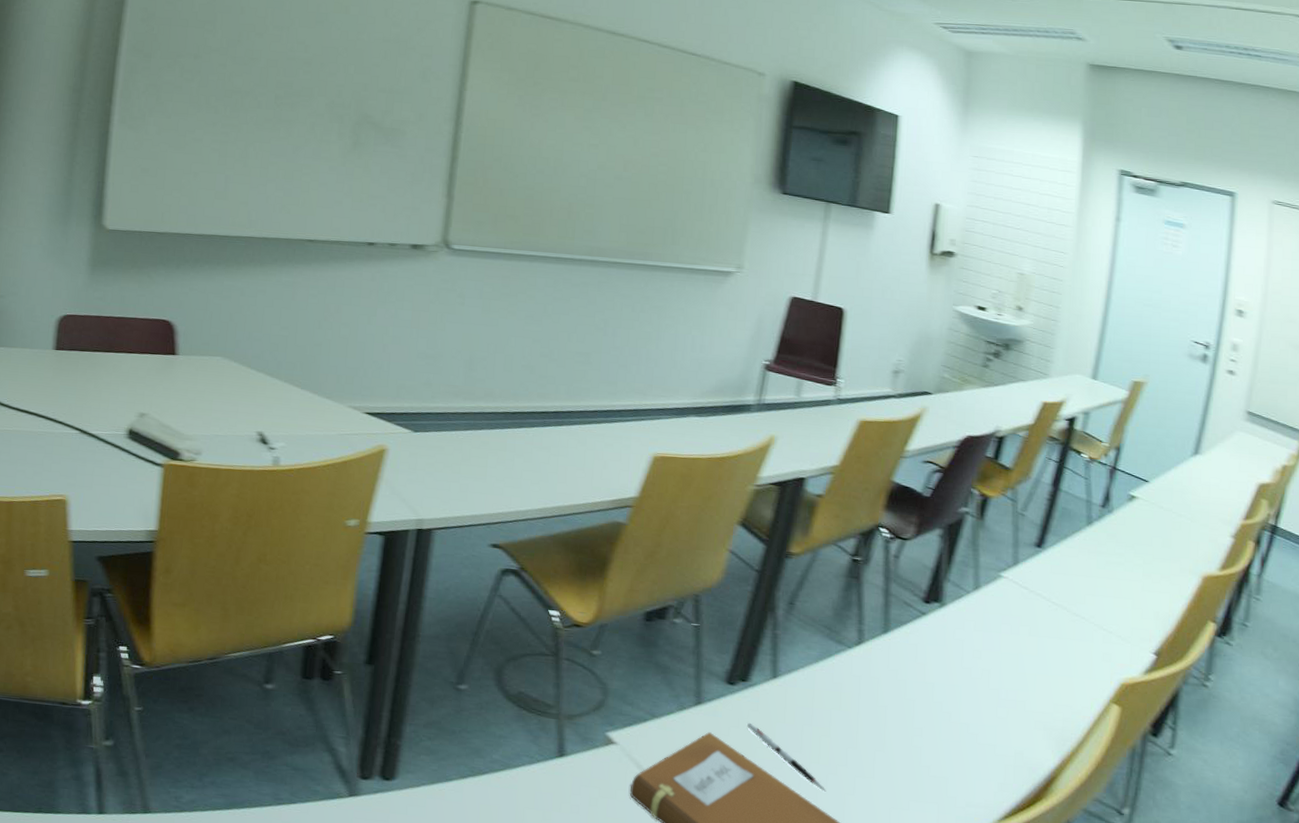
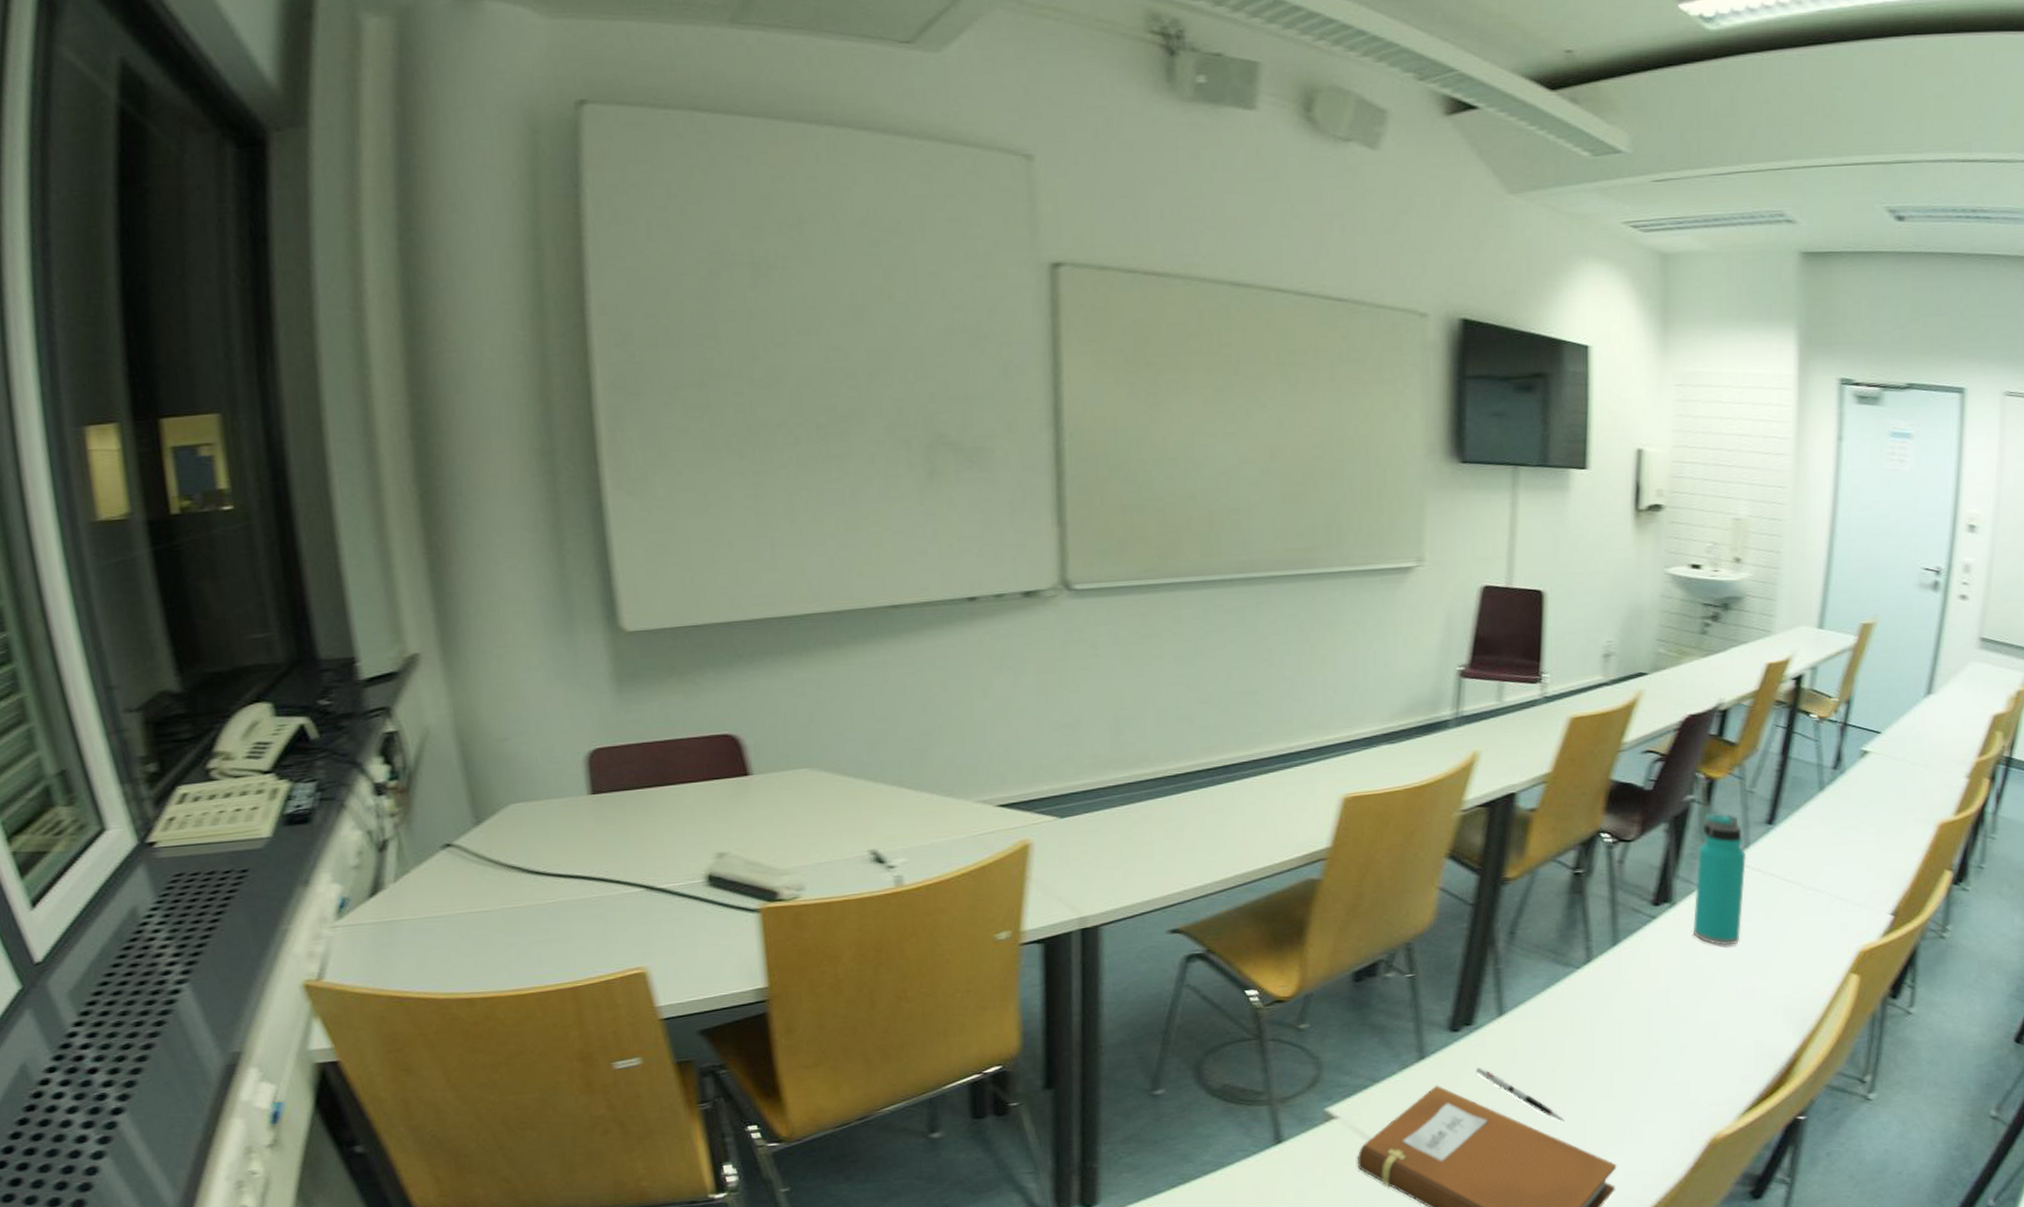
water bottle: none [961,527,1014,654] -> present [1694,813,1746,946]

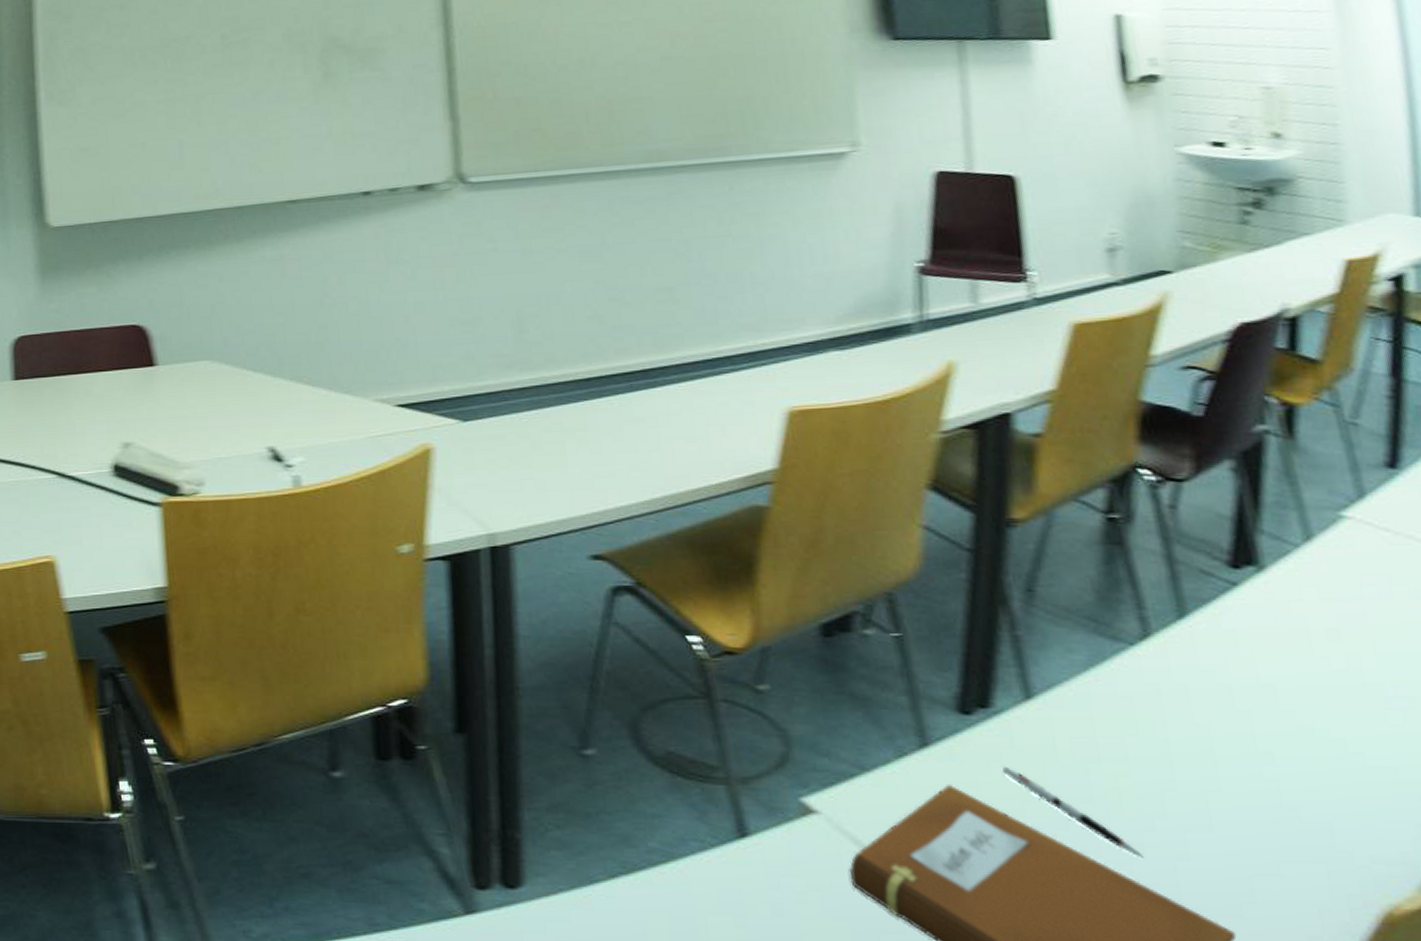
water bottle: present [1694,813,1746,946] -> none [1287,450,1375,631]

